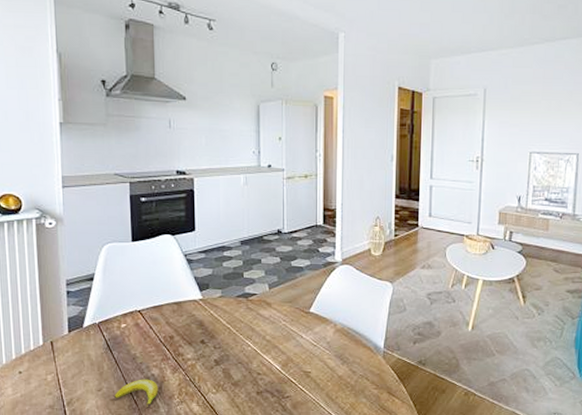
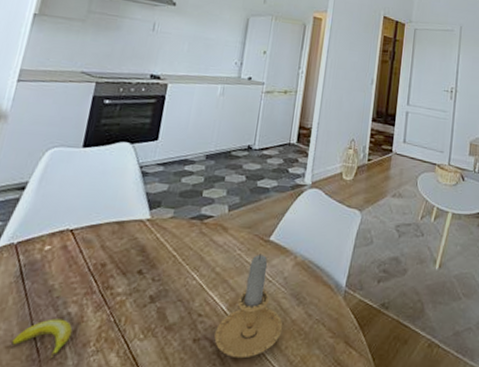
candle: none [274,323,332,406] -> present [214,253,283,359]

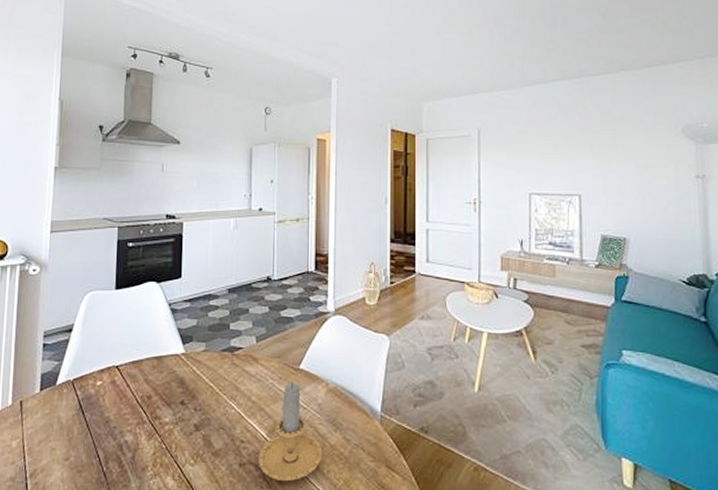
banana: present [11,319,73,359] -> none [82,446,131,482]

